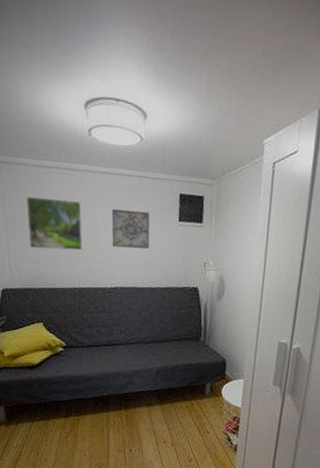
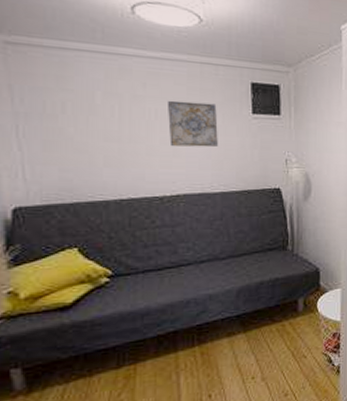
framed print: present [26,197,83,251] -> none [47,87,130,153]

